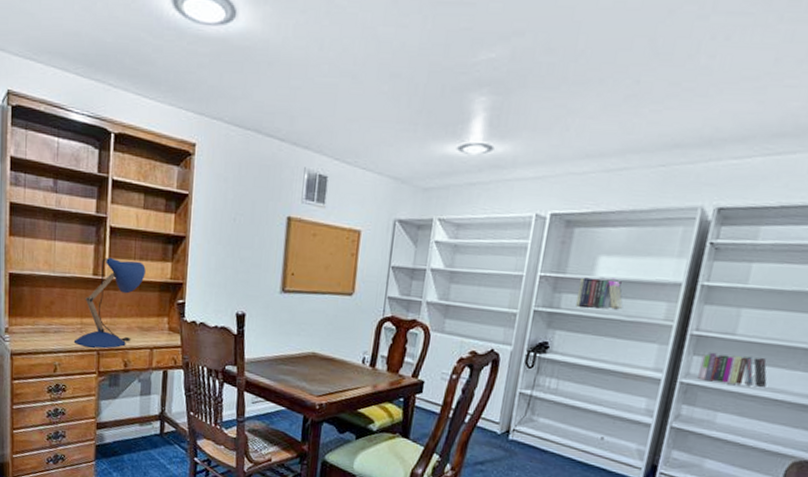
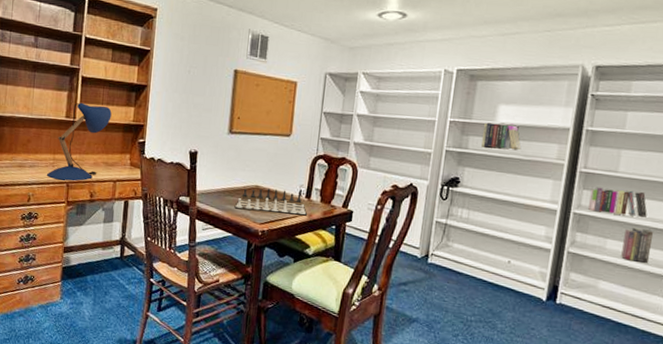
chess set: none [288,355,371,387] -> present [234,188,307,216]
books: none [732,399,772,439] -> present [621,228,653,263]

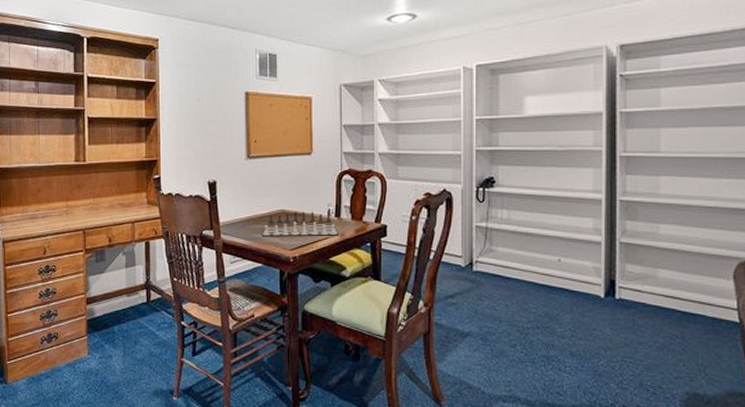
desk lamp: present [47,102,112,182] -> none [61,144,123,227]
books: present [481,122,521,151] -> none [513,114,555,144]
books: present [588,187,647,218] -> none [635,170,698,198]
books: present [621,228,653,263] -> none [677,209,707,245]

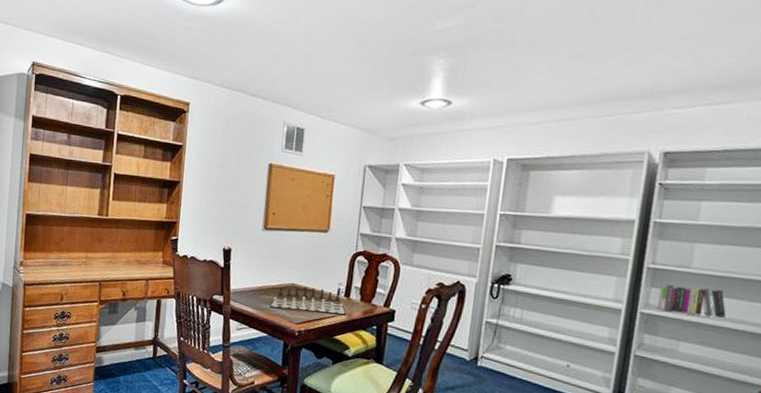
books: none [635,170,698,198] -> present [658,284,726,319]

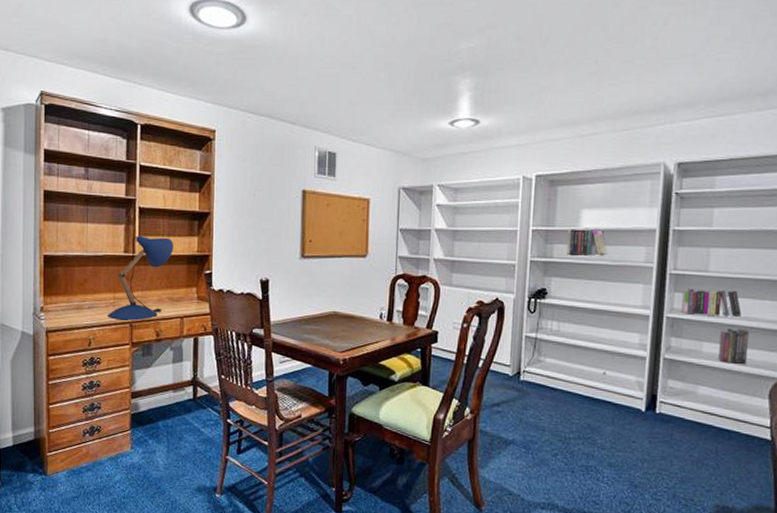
desk lamp: none [80,199,144,280] -> present [108,235,174,321]
chess set: present [269,286,346,316] -> none [312,313,390,341]
books: none [535,215,580,245] -> present [567,228,608,257]
books: none [696,329,733,368] -> present [718,329,749,364]

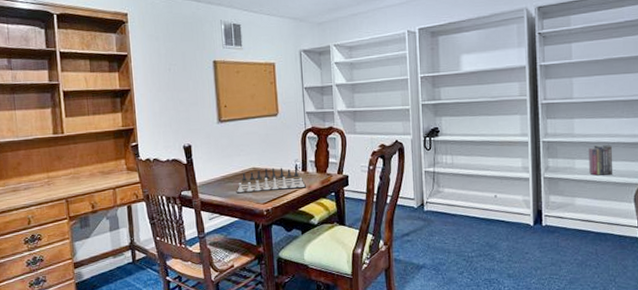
desk lamp: present [108,235,174,321] -> none [44,116,100,197]
chess set: none [312,313,390,341] -> present [236,167,306,194]
books: present [567,228,608,257] -> none [452,70,488,97]
books: present [681,288,742,318] -> none [554,112,604,137]

